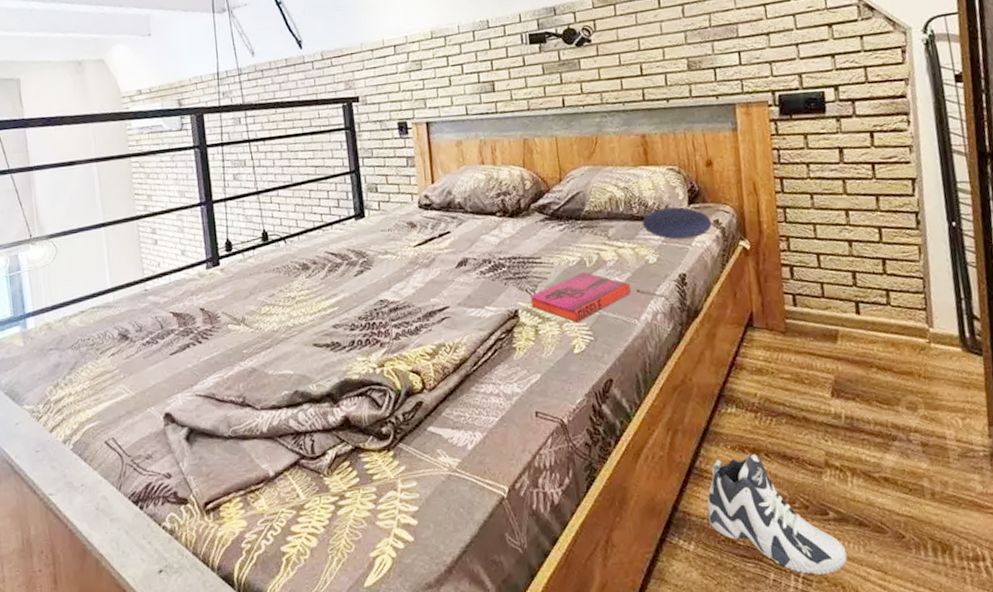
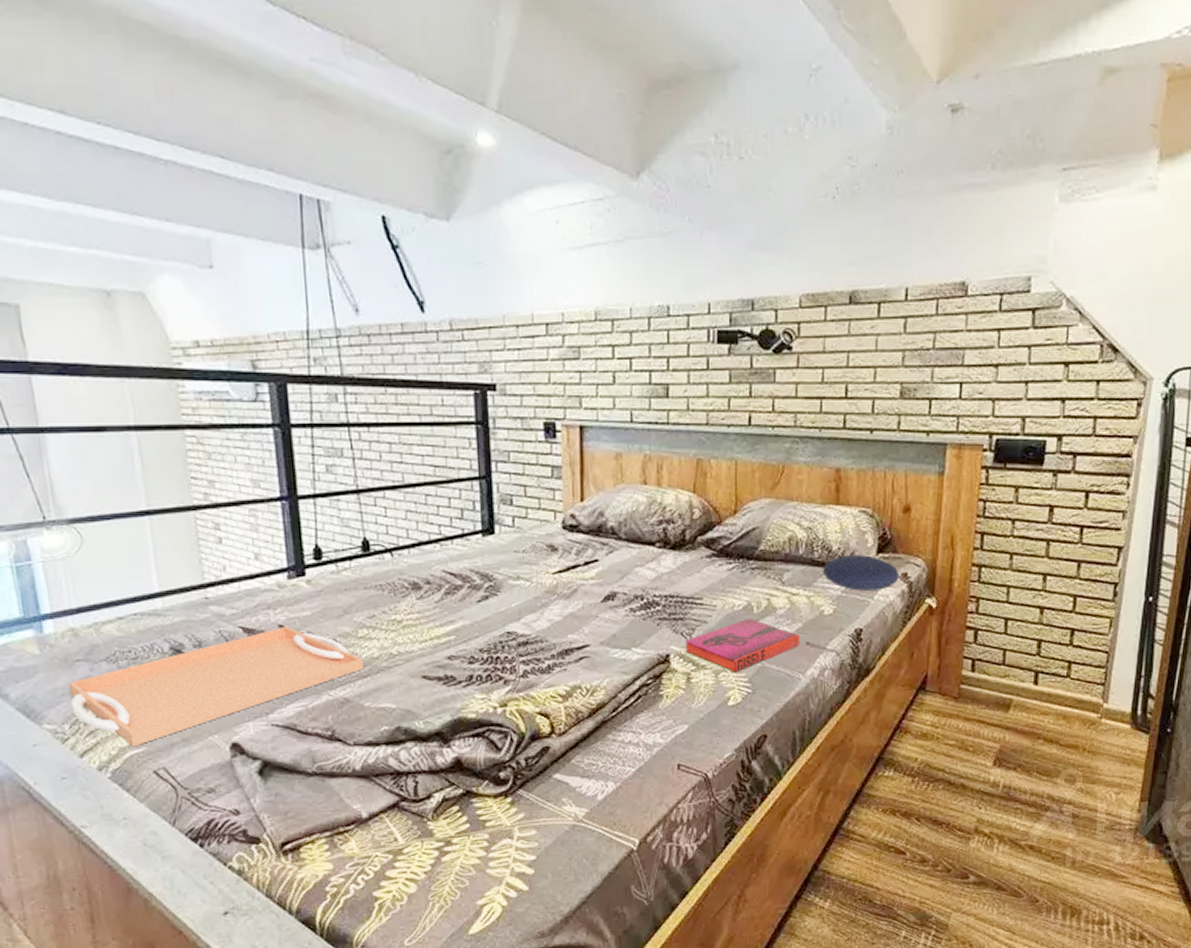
serving tray: none [43,309,267,421] -> present [68,626,364,747]
sneaker: present [706,454,848,575] -> none [849,818,980,933]

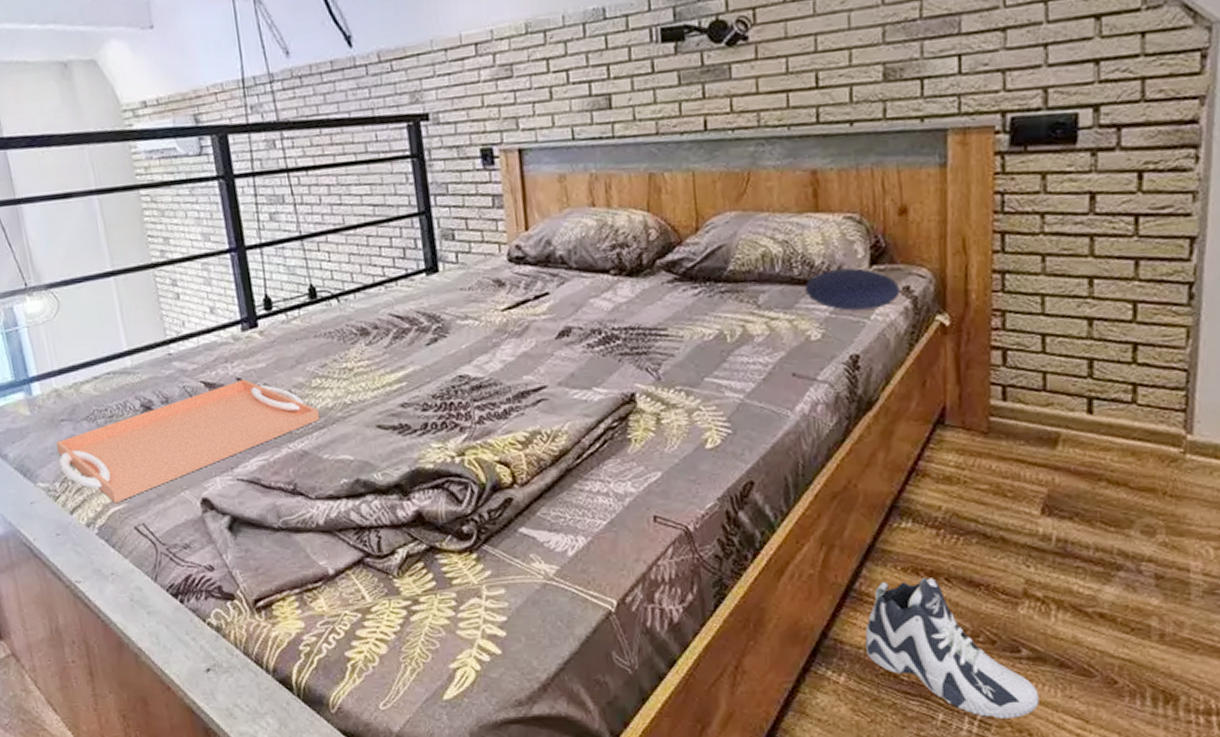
hardback book: present [685,618,801,673] -> none [651,349,785,412]
sneaker: none [849,818,980,933] -> present [865,578,1039,718]

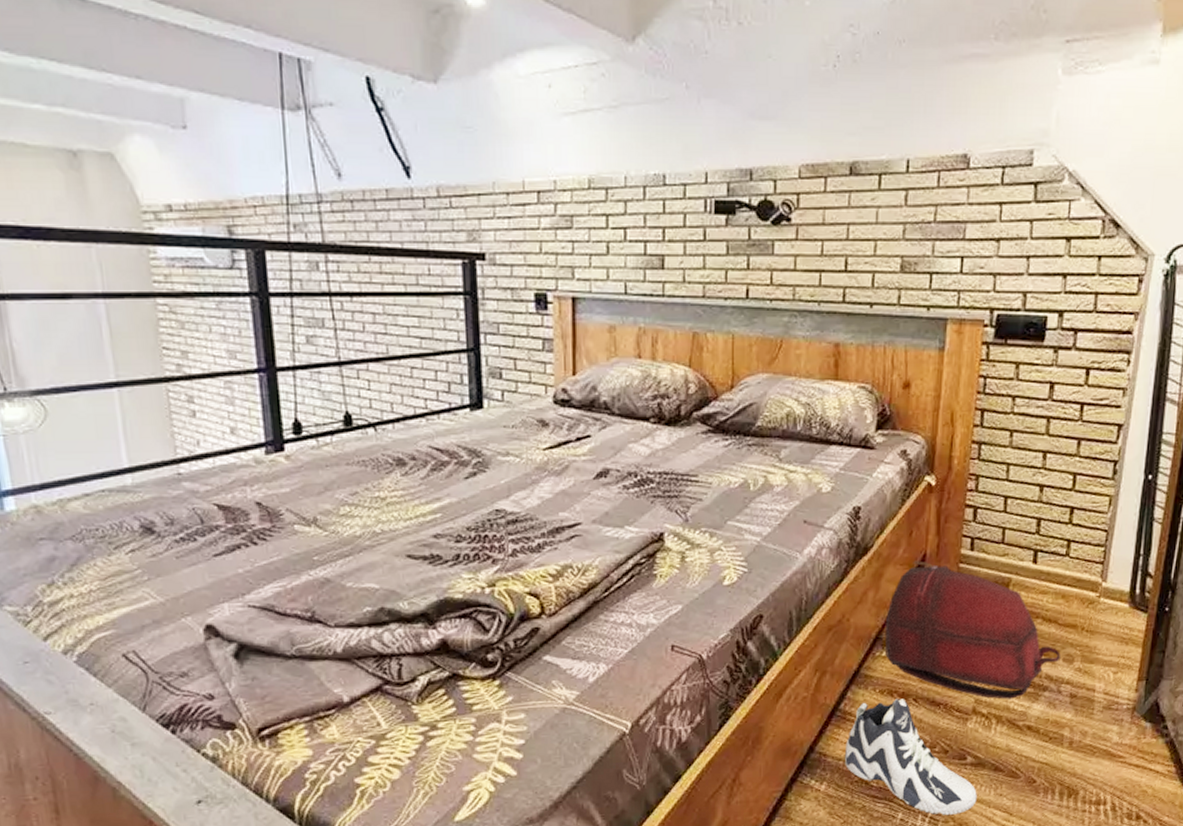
serving tray: present [55,379,320,504] -> none [30,504,345,630]
cushion: present [804,268,900,311] -> none [820,432,899,468]
backpack: none [901,414,1137,580] -> present [885,560,1061,699]

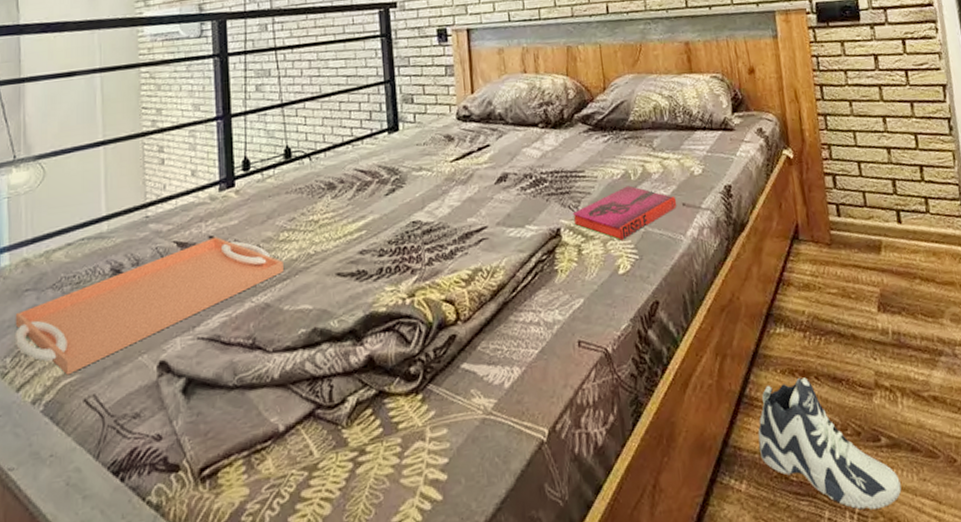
serving tray: none [30,504,345,630] -> present [14,237,284,376]
hardback book: none [679,496,798,552] -> present [572,185,677,241]
backpack: present [885,560,1061,699] -> none [772,231,948,369]

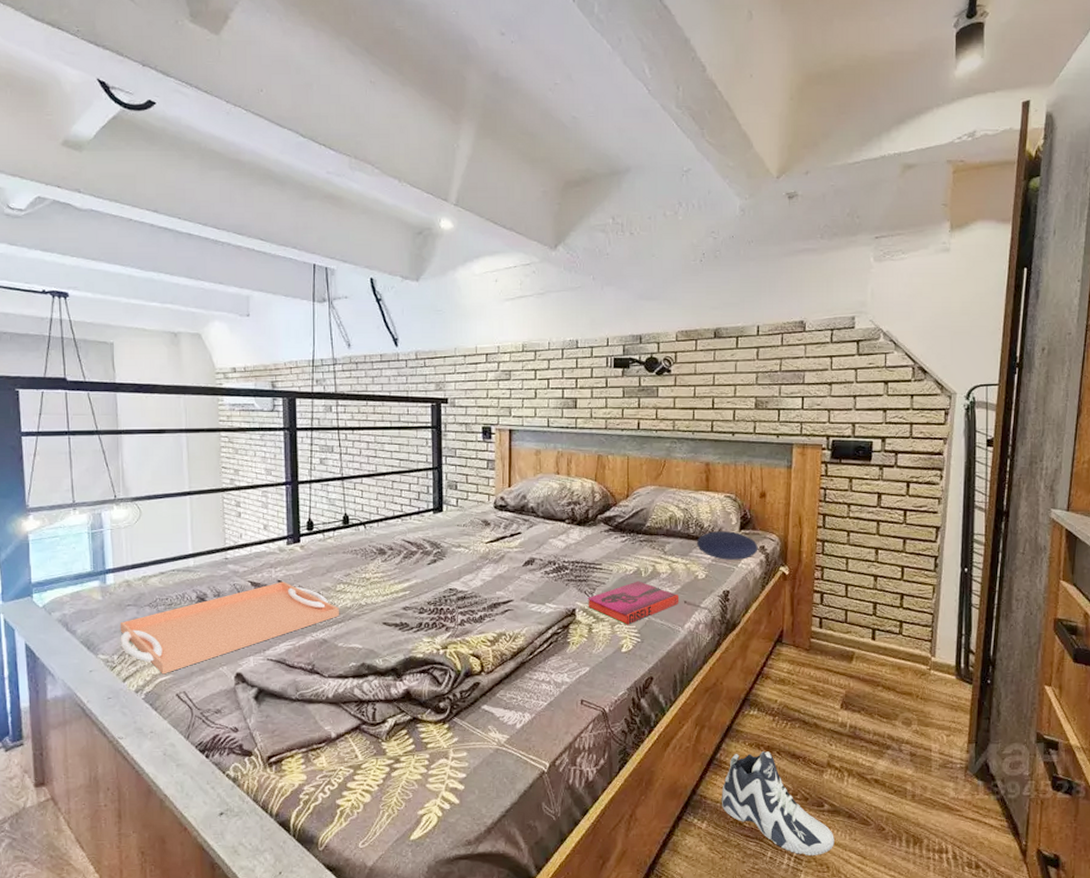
cushion: none [686,115,756,150] -> present [696,531,758,560]

